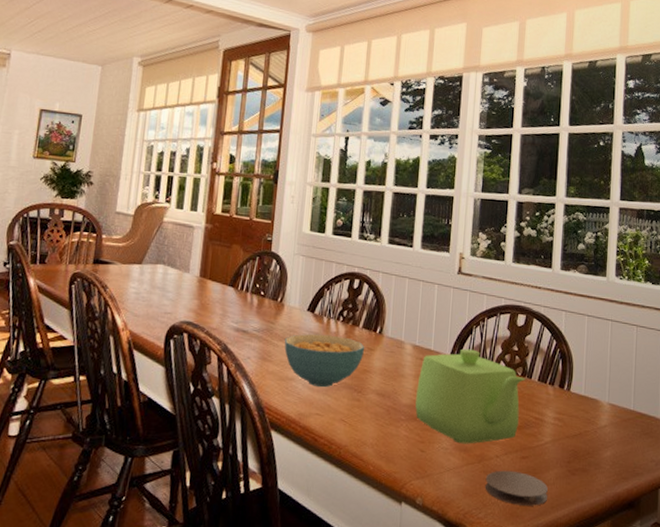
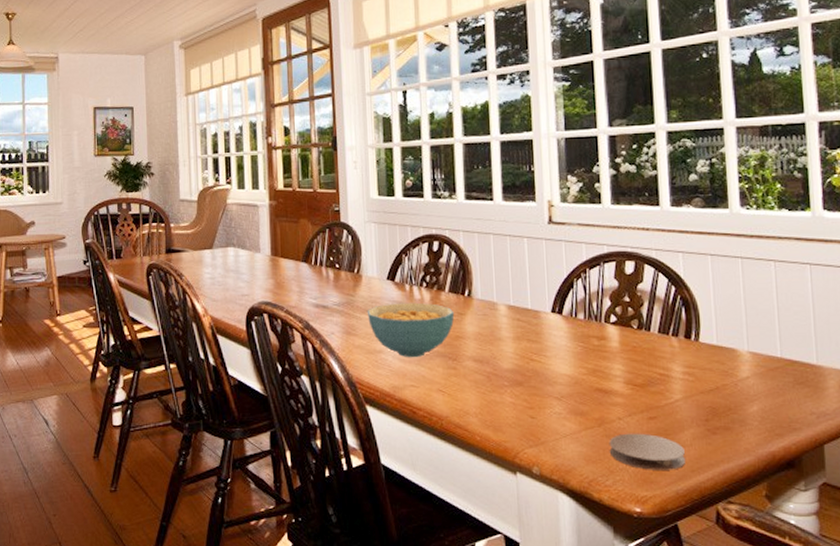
teapot: present [415,348,526,444] -> none [517,304,643,407]

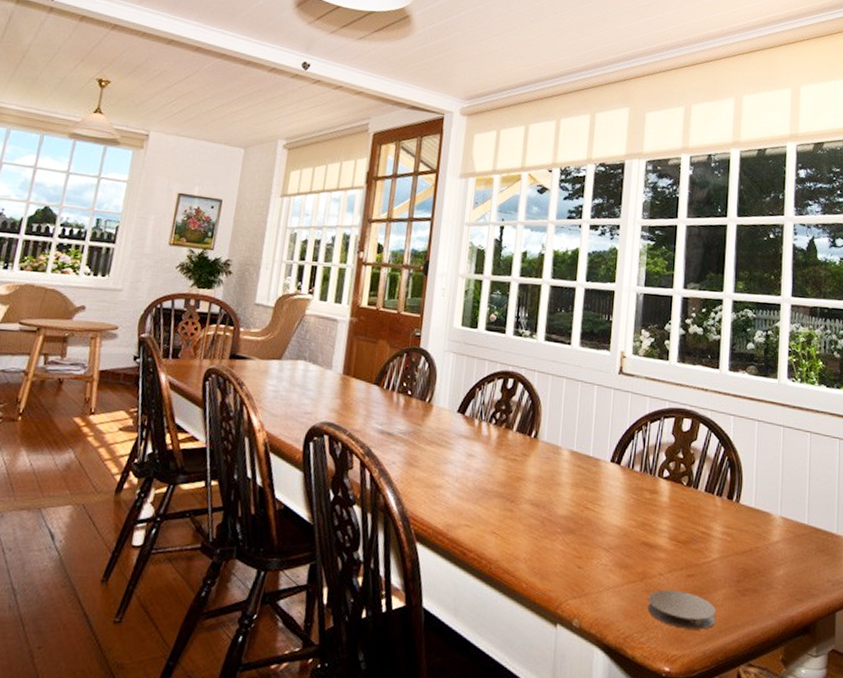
cereal bowl: present [367,302,455,357] -> none [432,437,519,496]

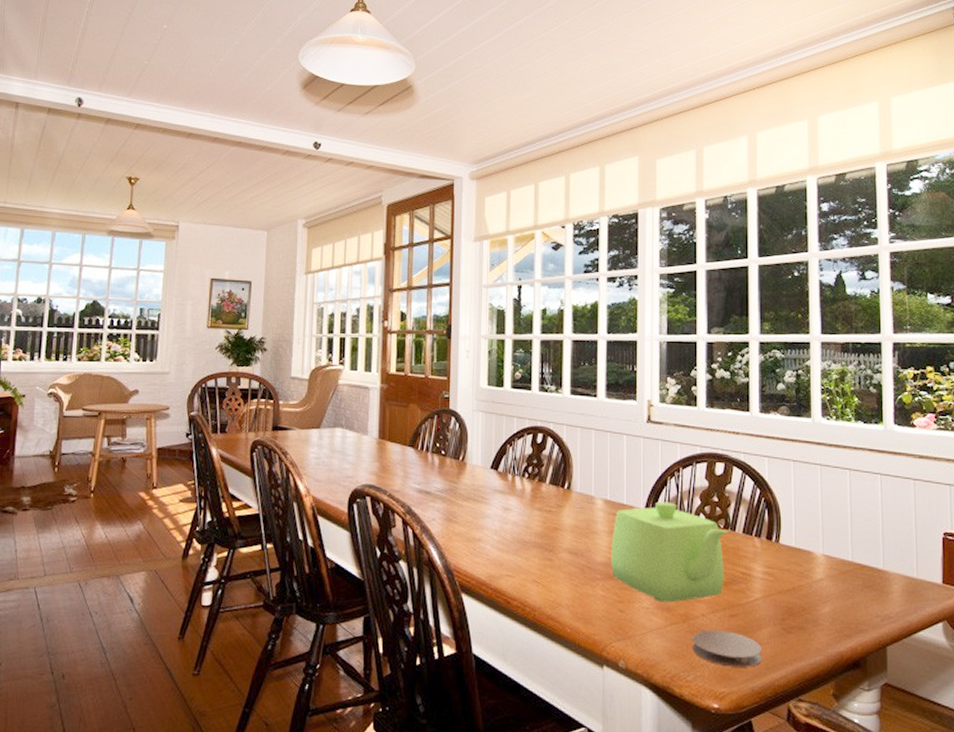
teapot: none [572,455,692,561] -> present [611,501,729,603]

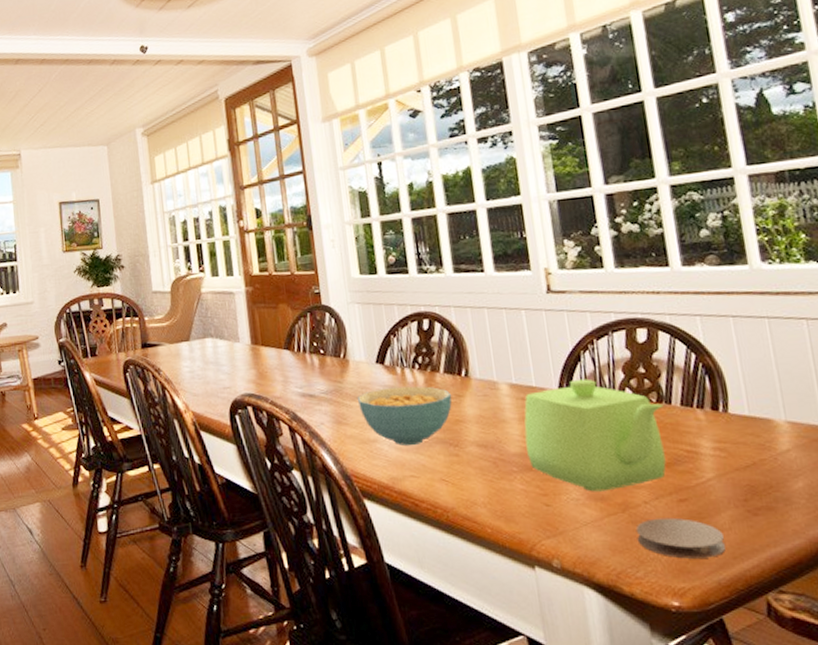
cereal bowl: none [469,492,554,547] -> present [357,386,452,446]

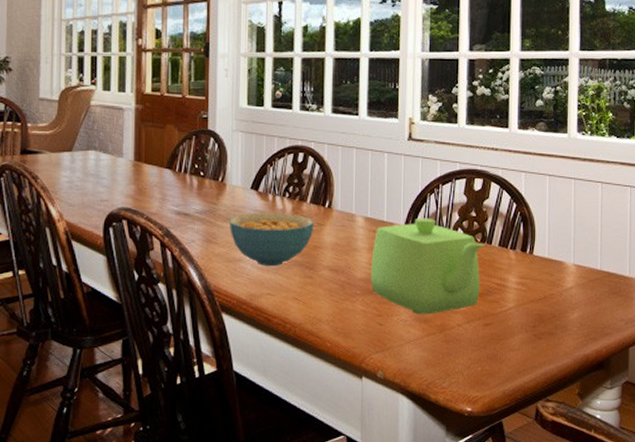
coaster: present [635,517,725,559] -> none [447,338,513,373]

